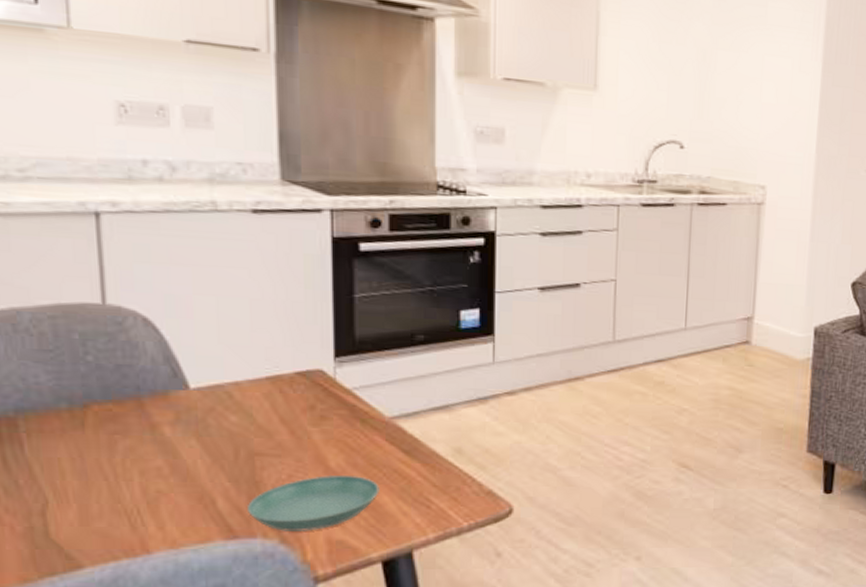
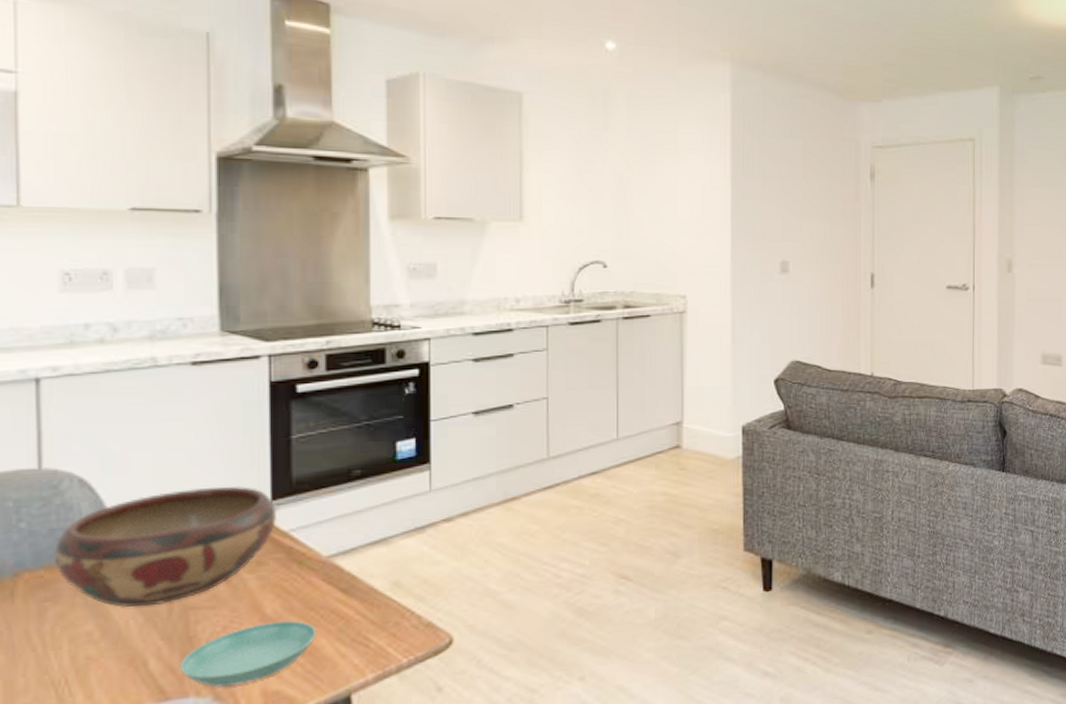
decorative bowl: none [122,337,341,449] -> present [55,485,278,608]

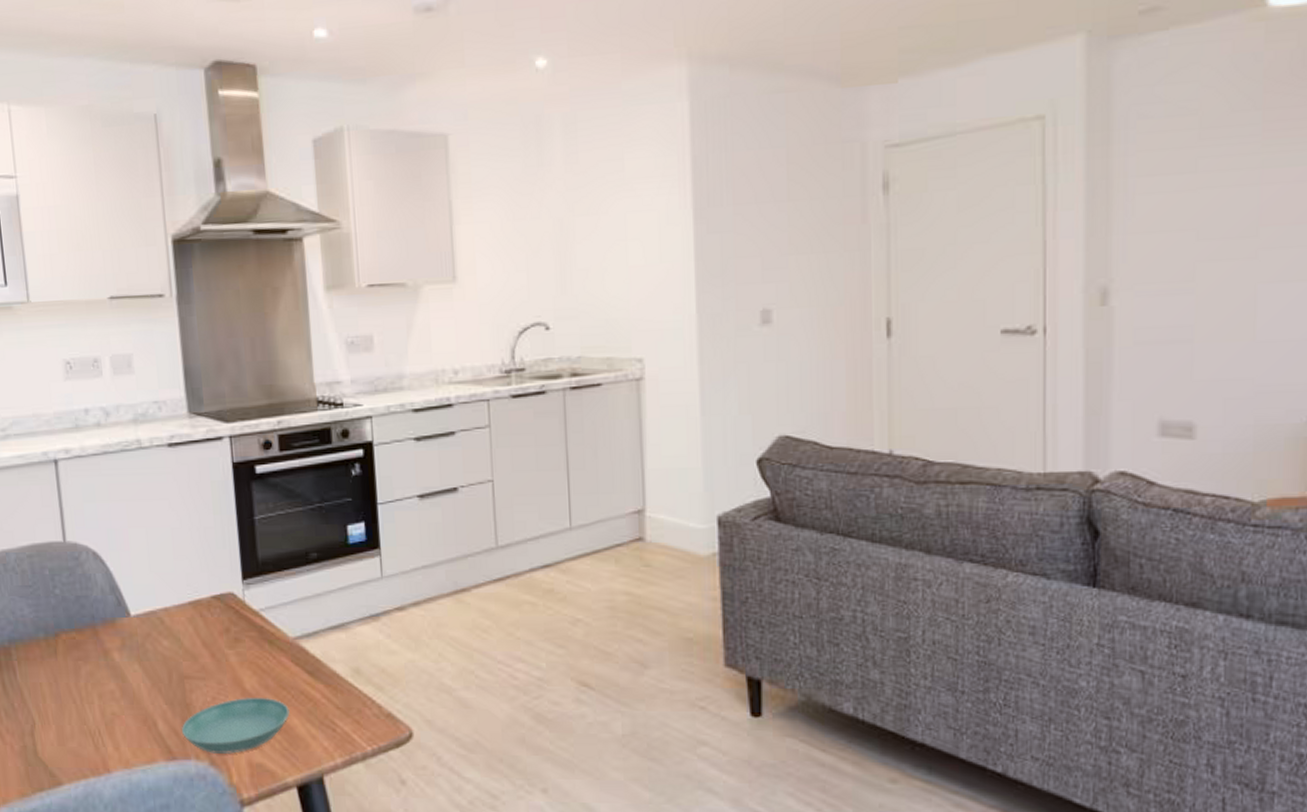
decorative bowl: present [55,485,278,608] -> none [81,564,249,672]

